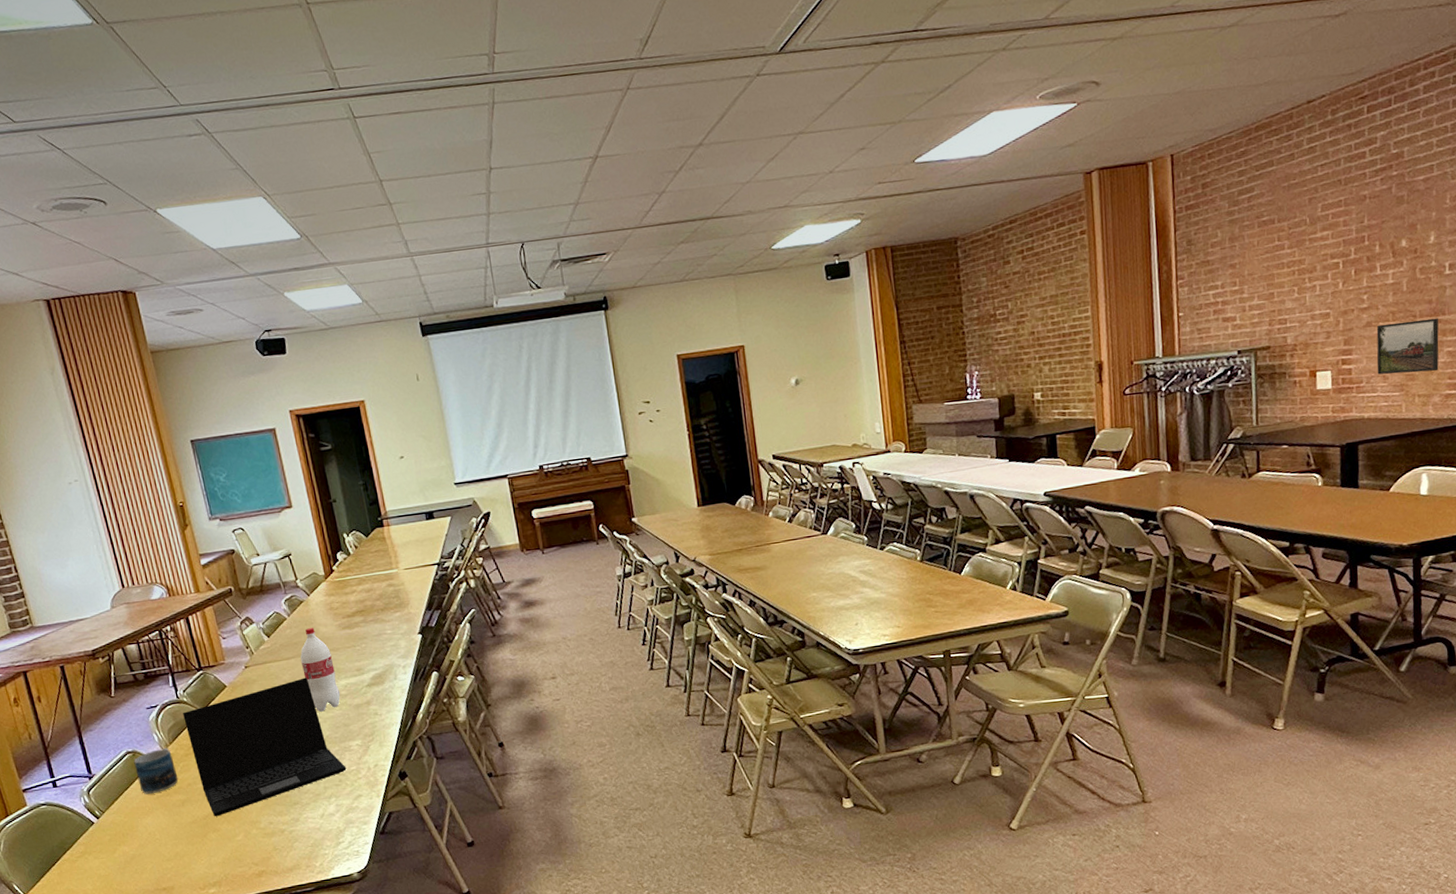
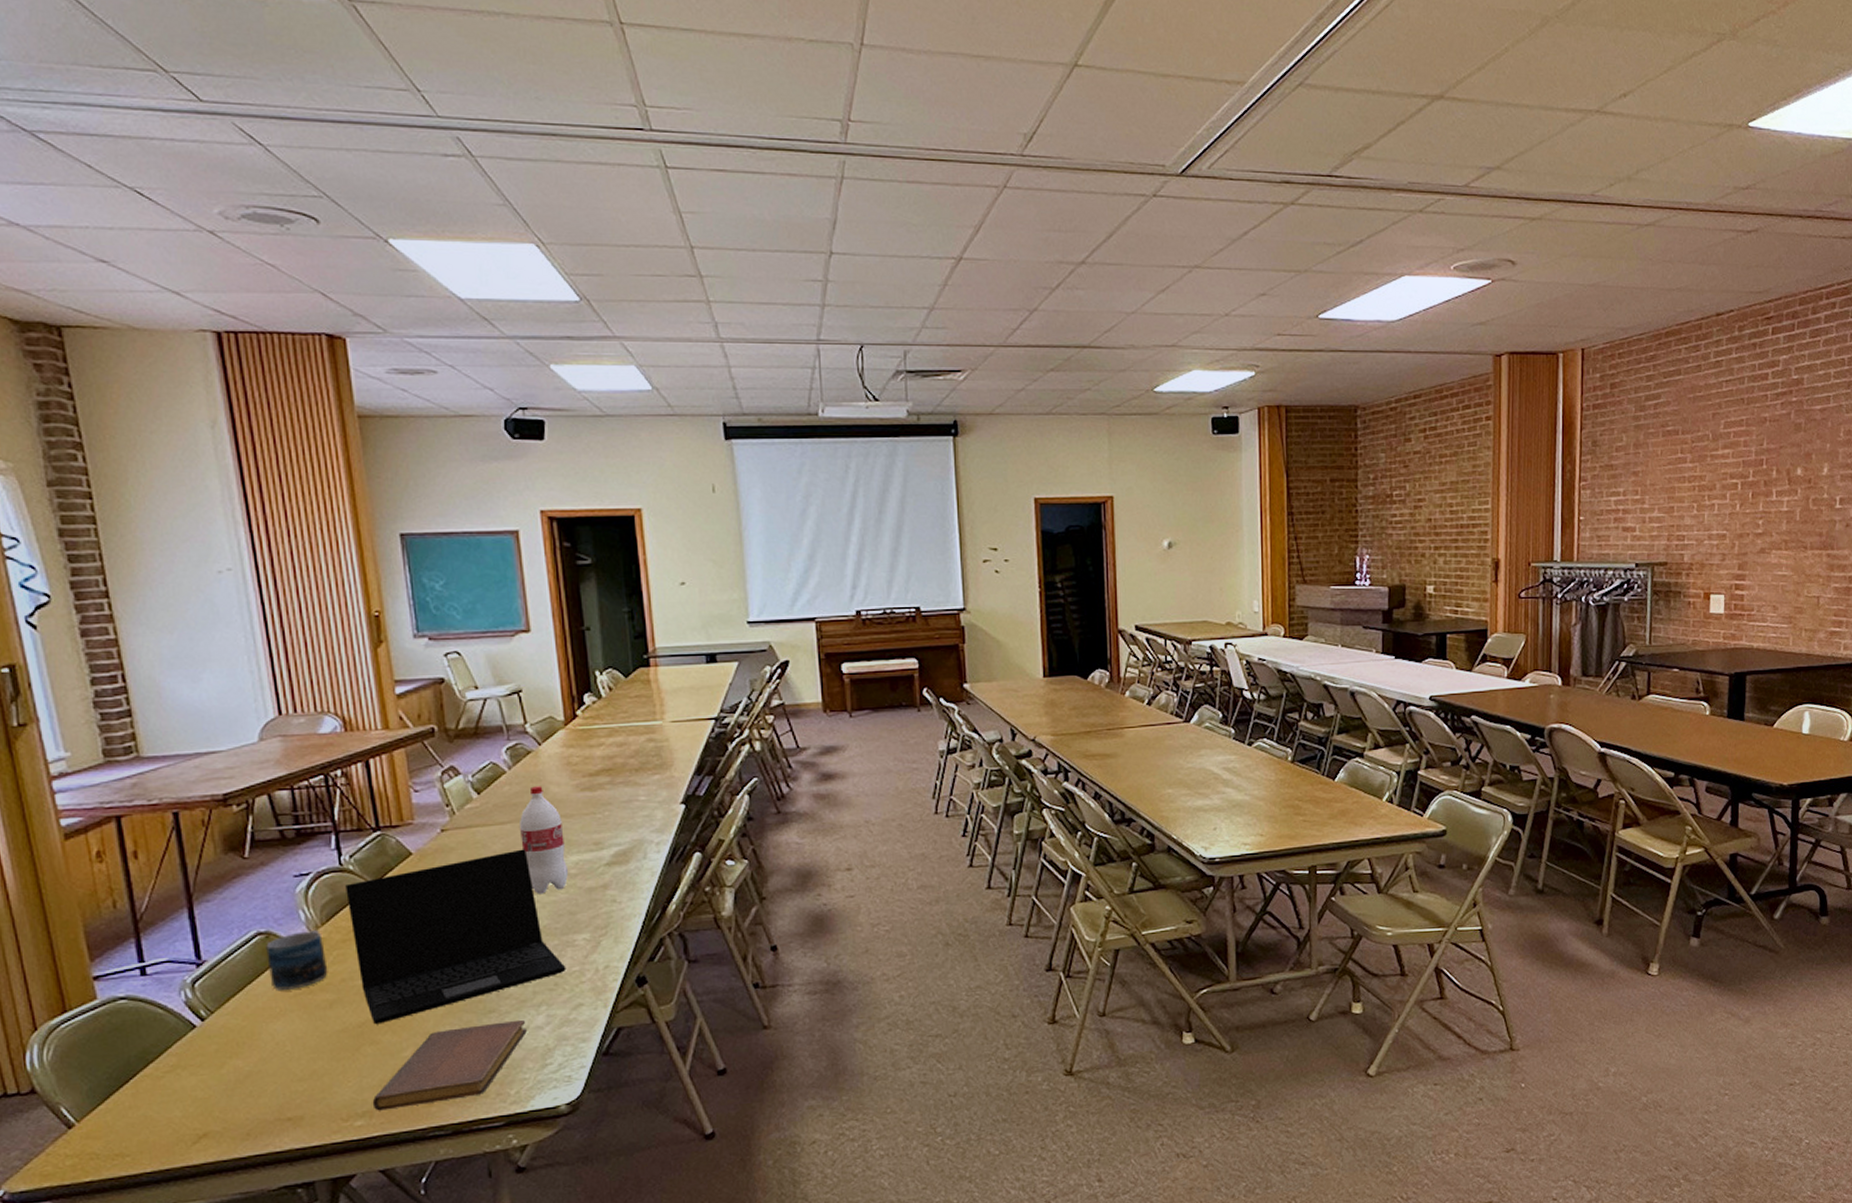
notebook: none [219,809,323,881] -> present [372,1019,527,1111]
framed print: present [1376,318,1439,375] -> none [1768,552,1827,607]

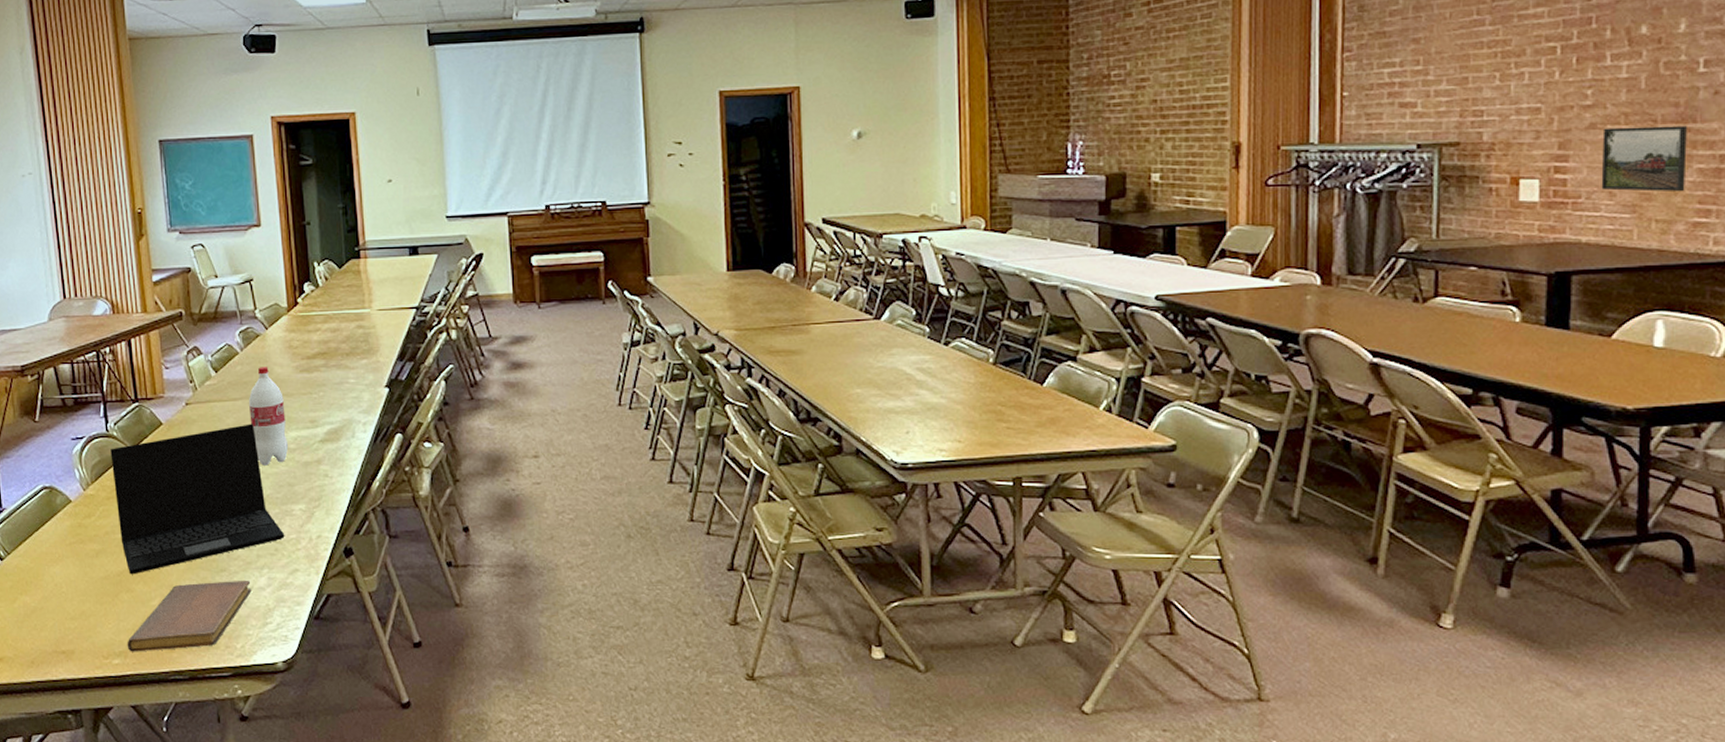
mug: present [266,929,328,990] -> none [49,487,96,538]
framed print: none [1768,552,1827,607] -> present [1601,125,1687,192]

